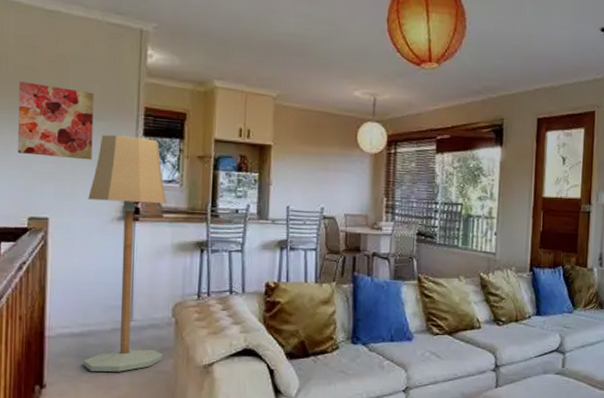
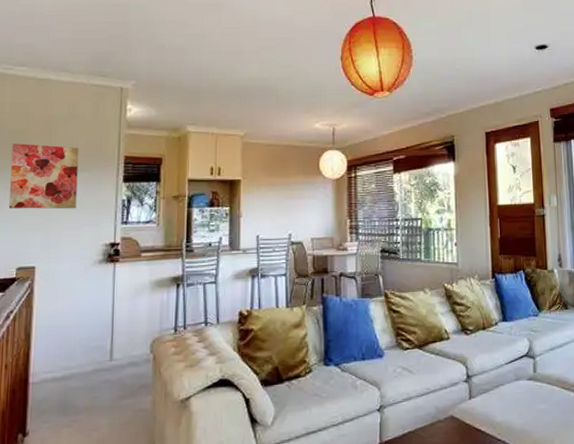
floor lamp: present [84,134,167,372] -> none [65,183,145,416]

